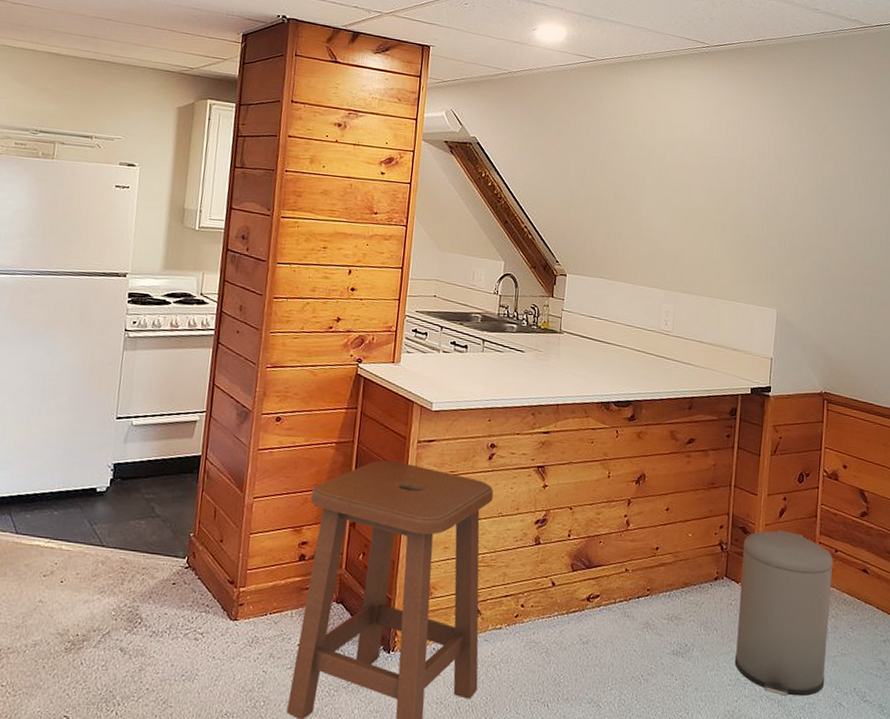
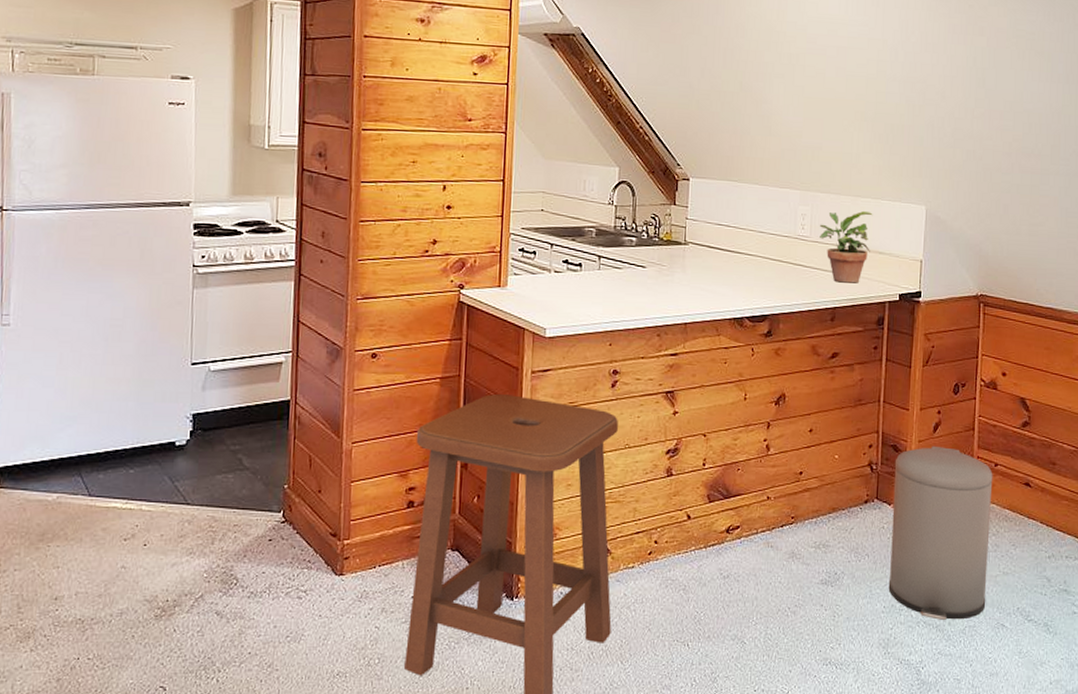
potted plant: none [681,311,729,376] -> present [820,210,873,283]

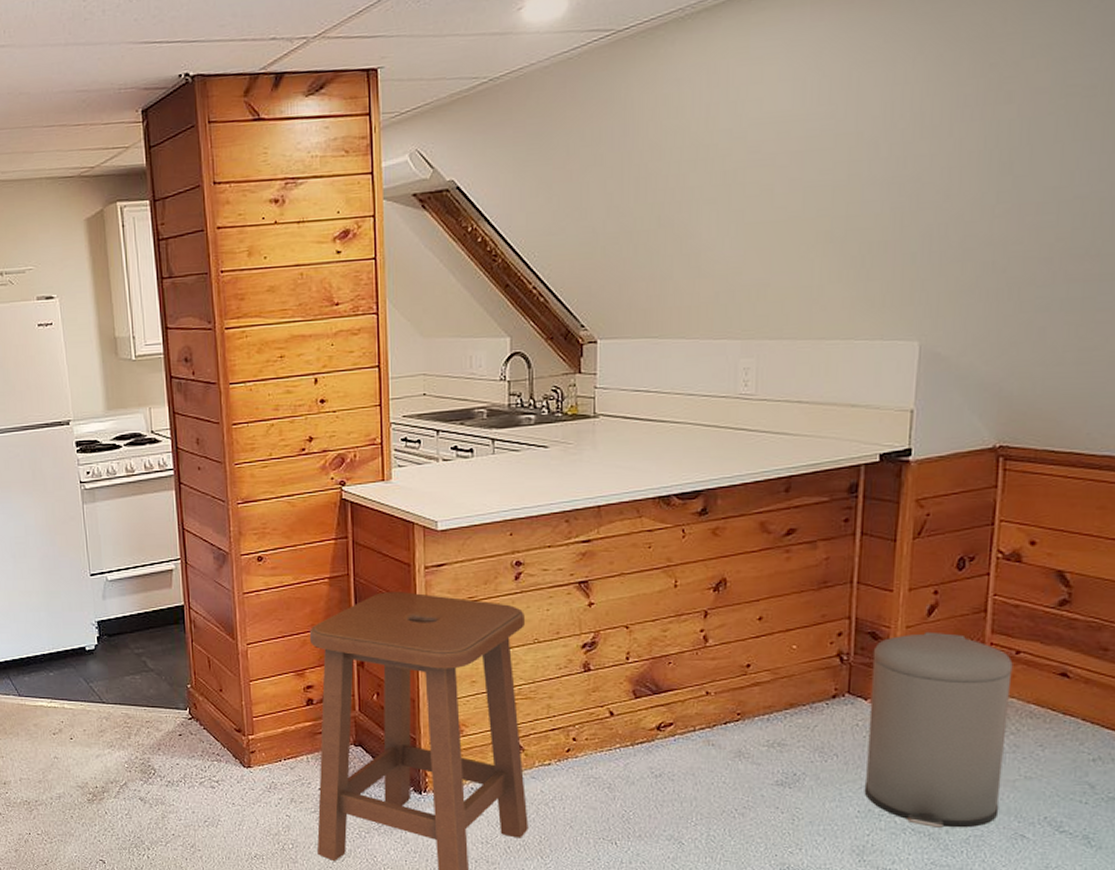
potted plant: present [820,210,873,283] -> none [769,355,843,446]

